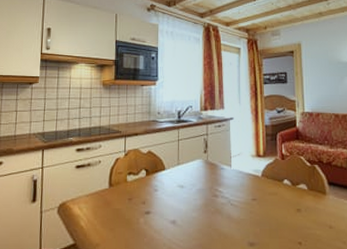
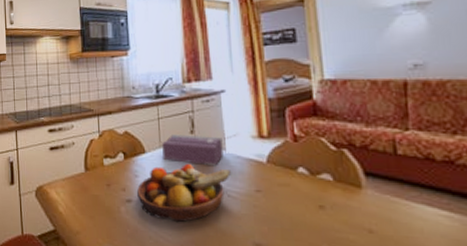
fruit bowl: none [155,178,234,230] -> present [136,163,231,223]
tissue box: none [180,154,229,180] -> present [162,134,223,166]

